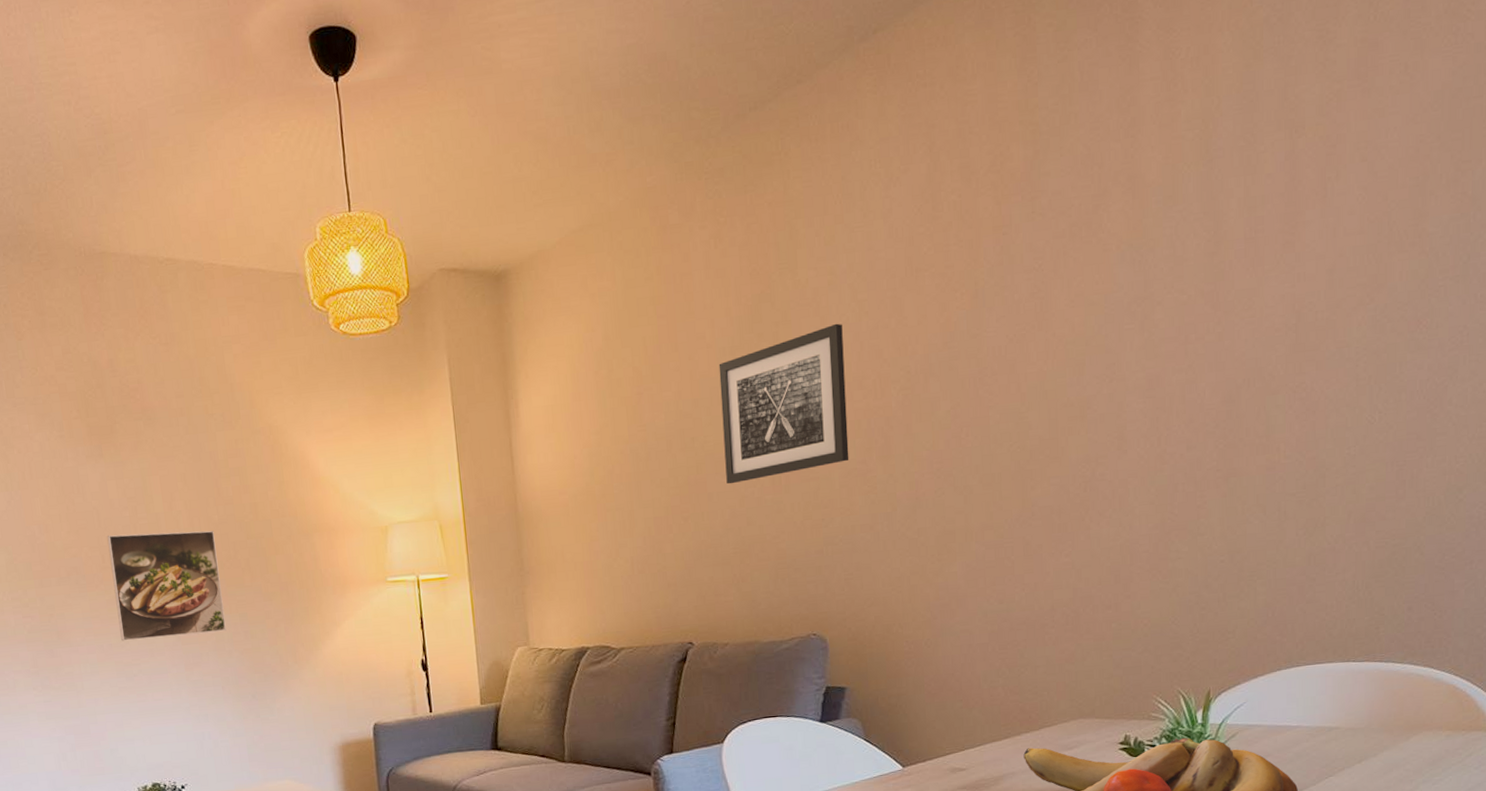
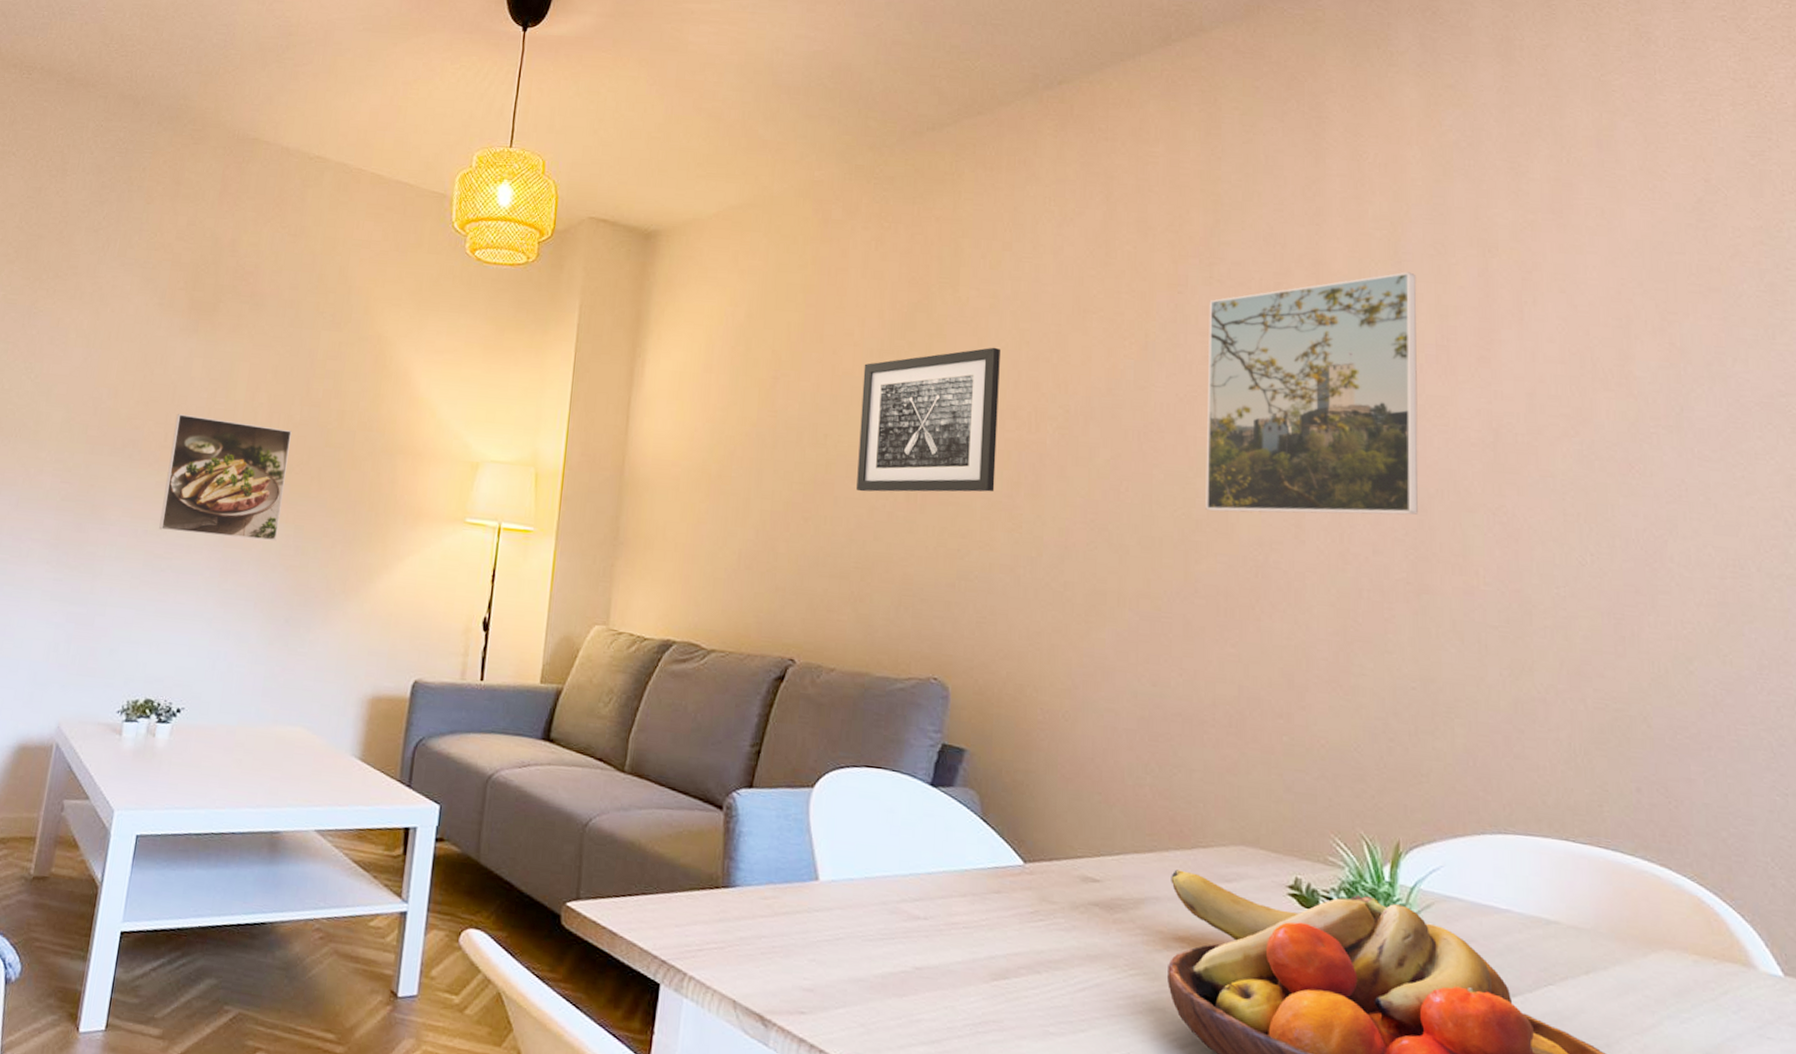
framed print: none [1032,169,1227,440] -> present [1205,272,1418,515]

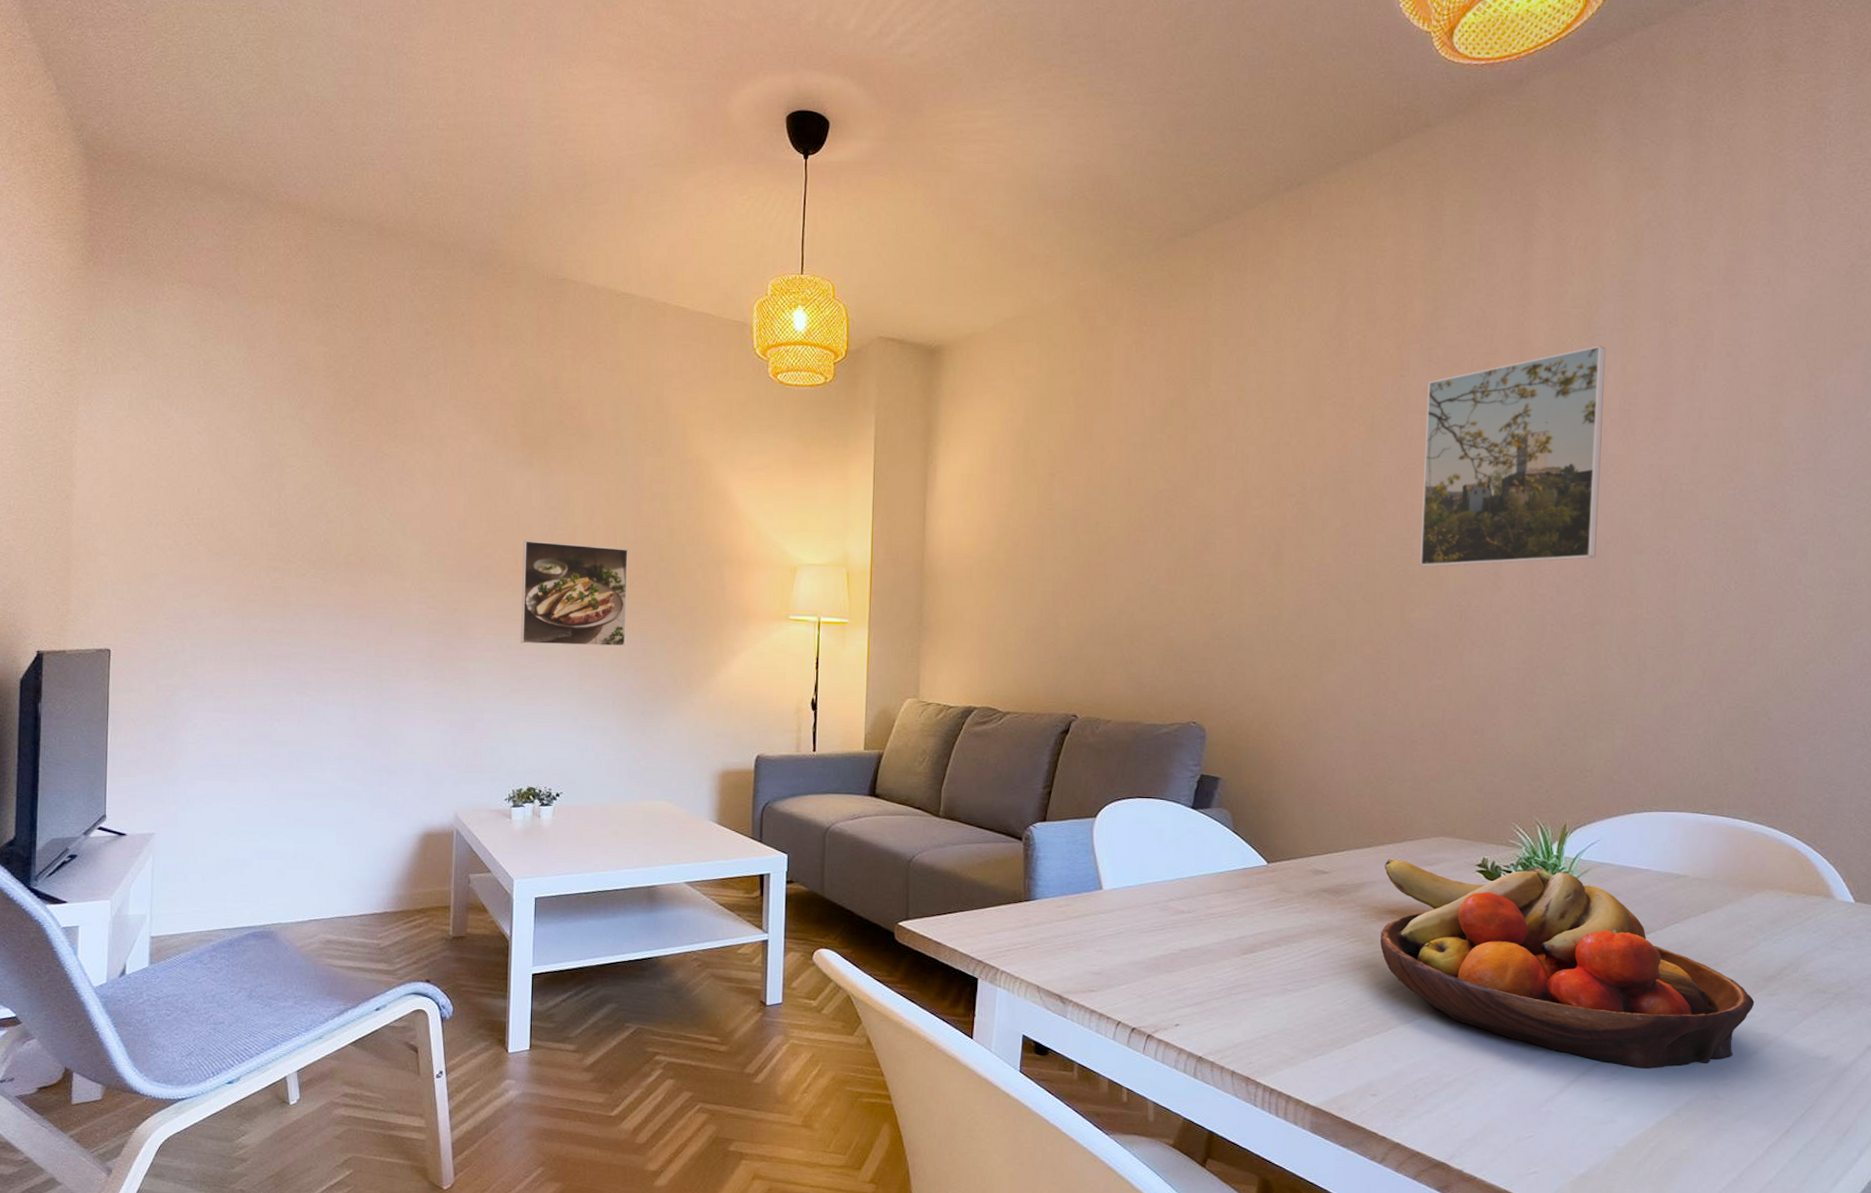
wall art: present [856,347,1000,492] -> none [1125,435,1247,570]

